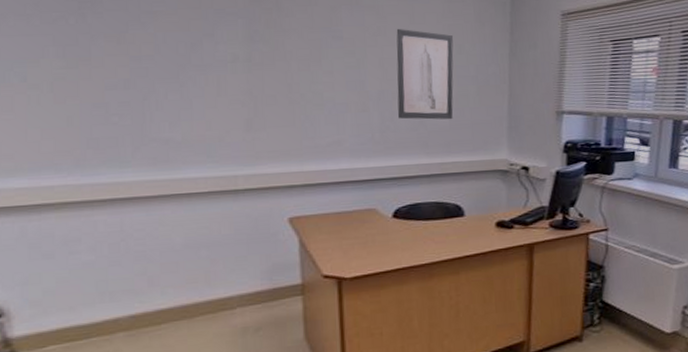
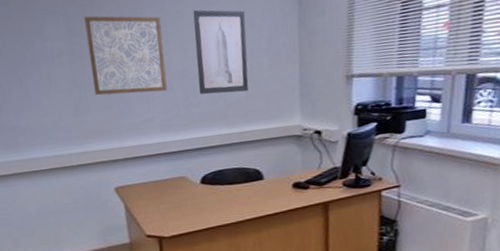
wall art: none [269,21,362,113] -> present [84,15,168,95]

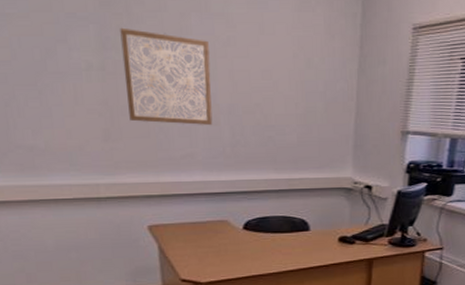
wall art: present [193,10,249,94] -> none [246,40,303,137]

